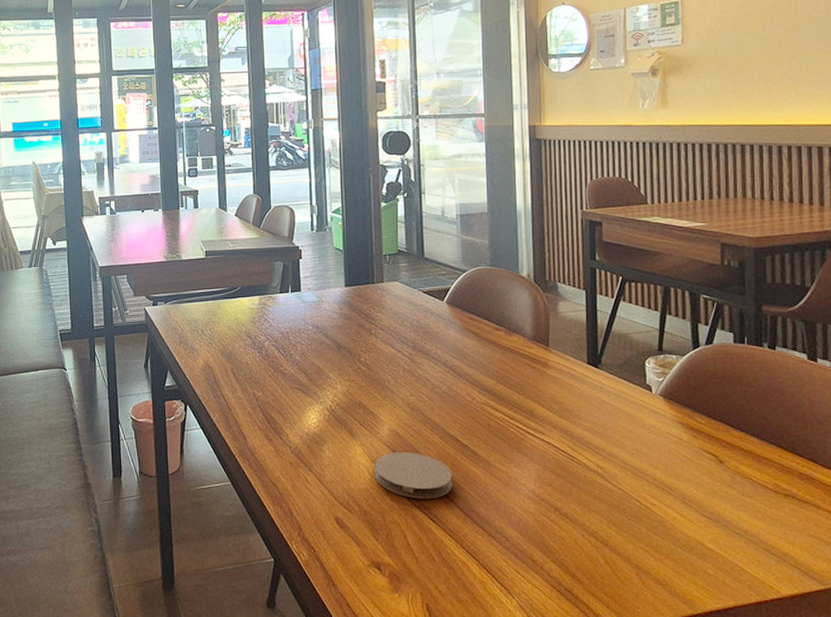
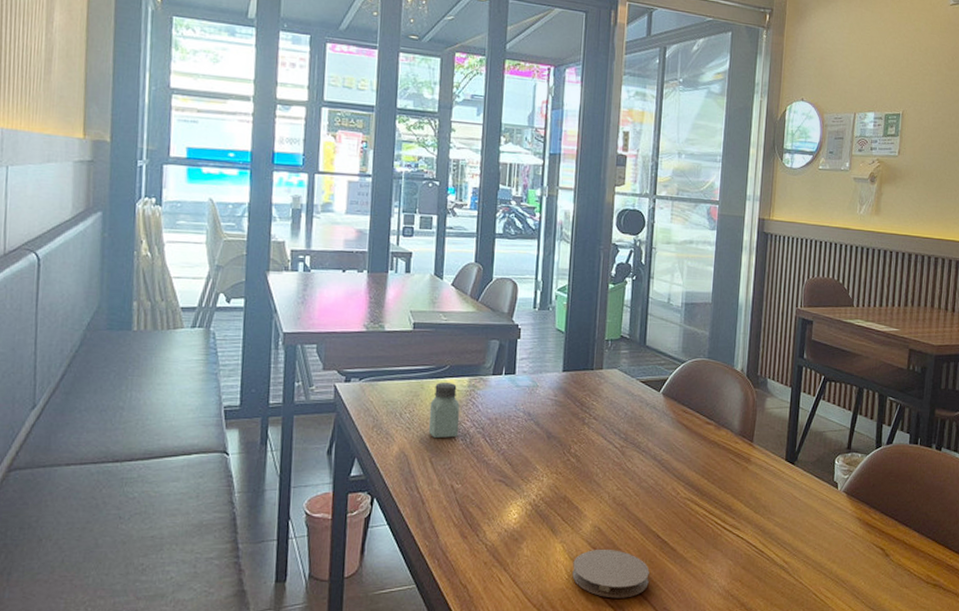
saltshaker: none [227,302,255,352] -> present [428,382,460,439]

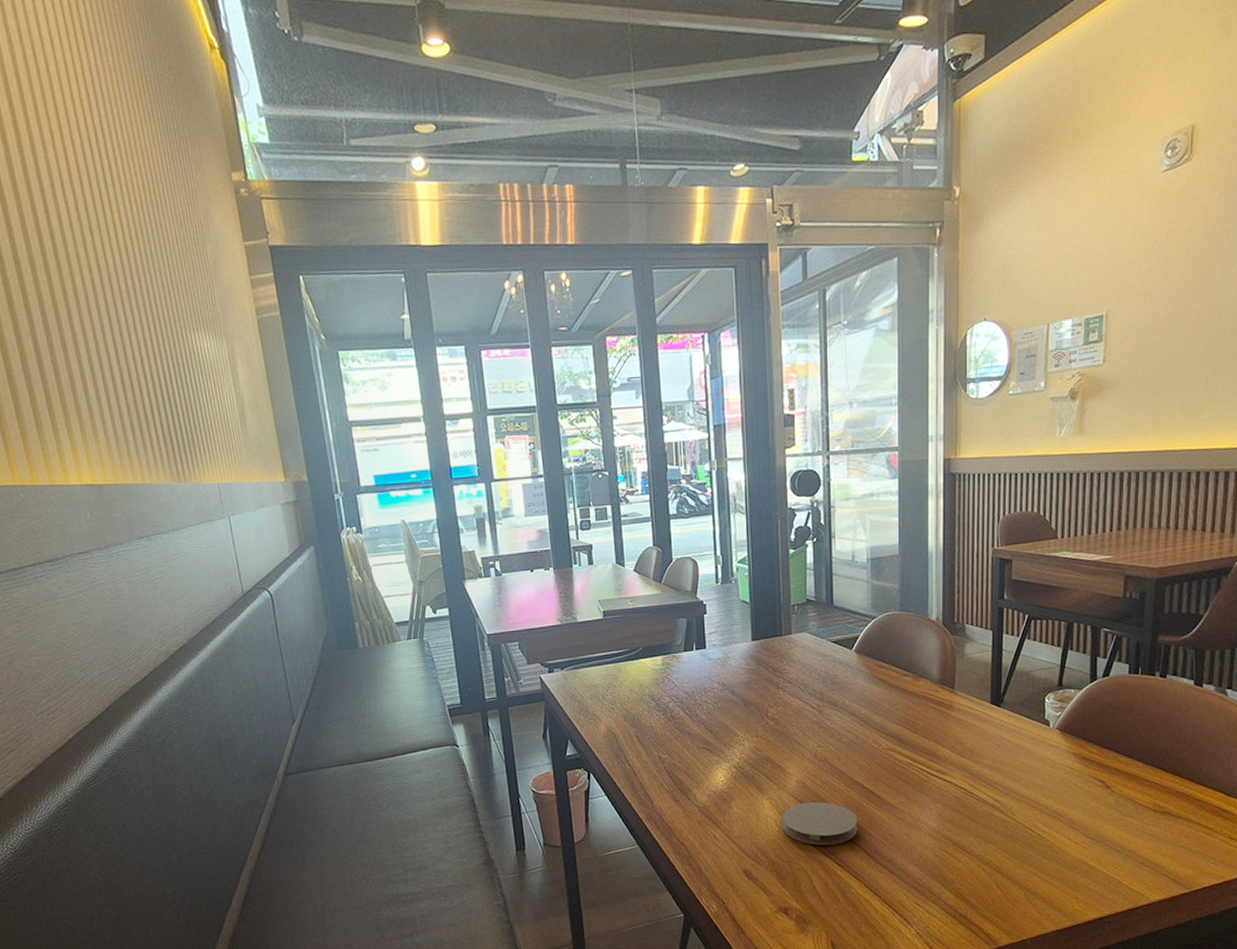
saltshaker: present [428,382,460,439] -> none [629,663,659,716]

